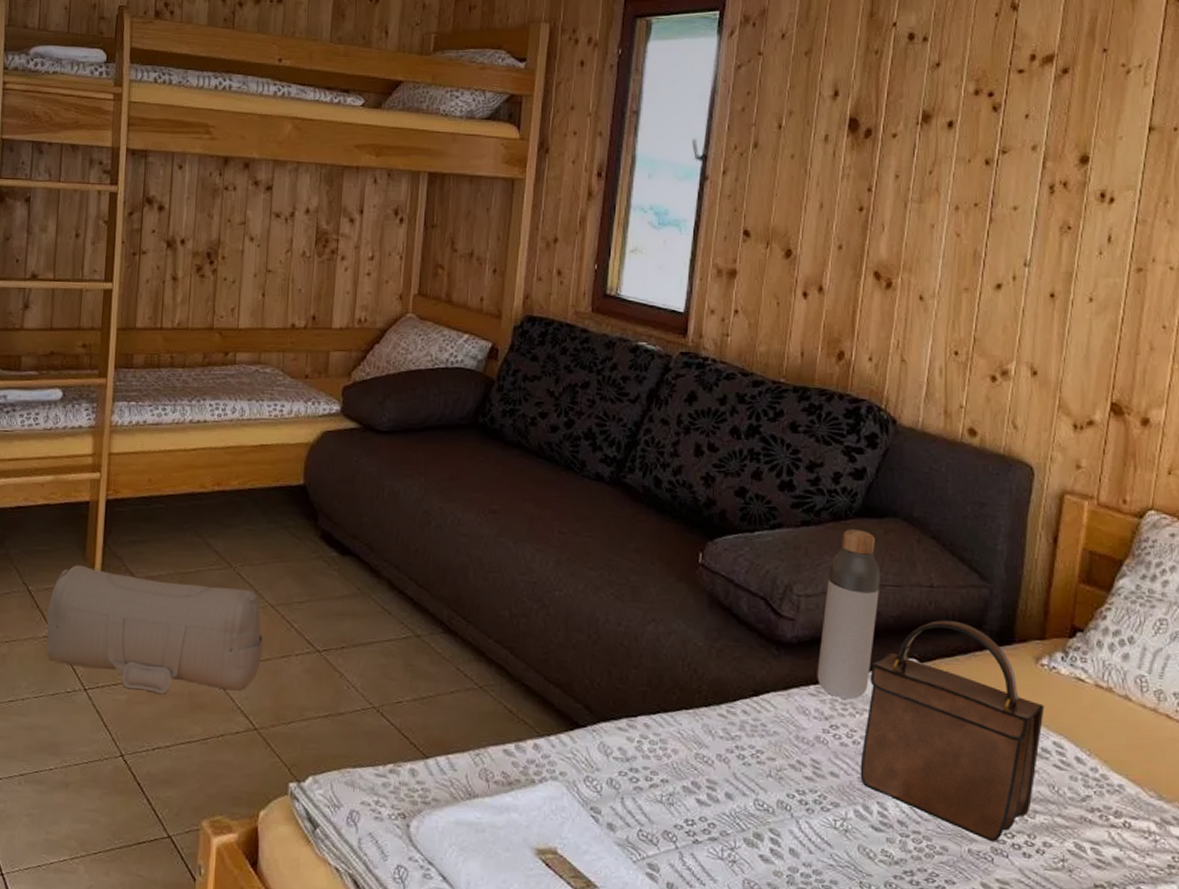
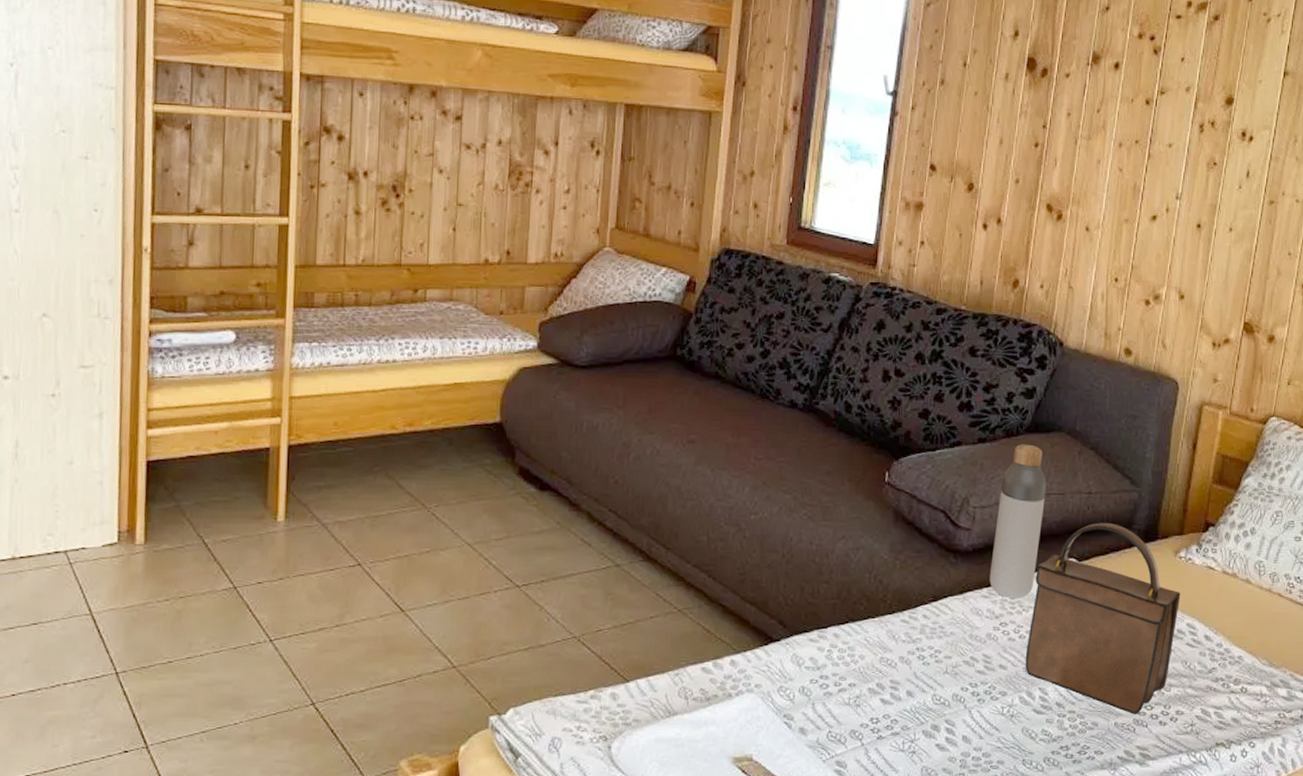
duffel bag: present [46,565,263,695] -> none [225,514,461,640]

